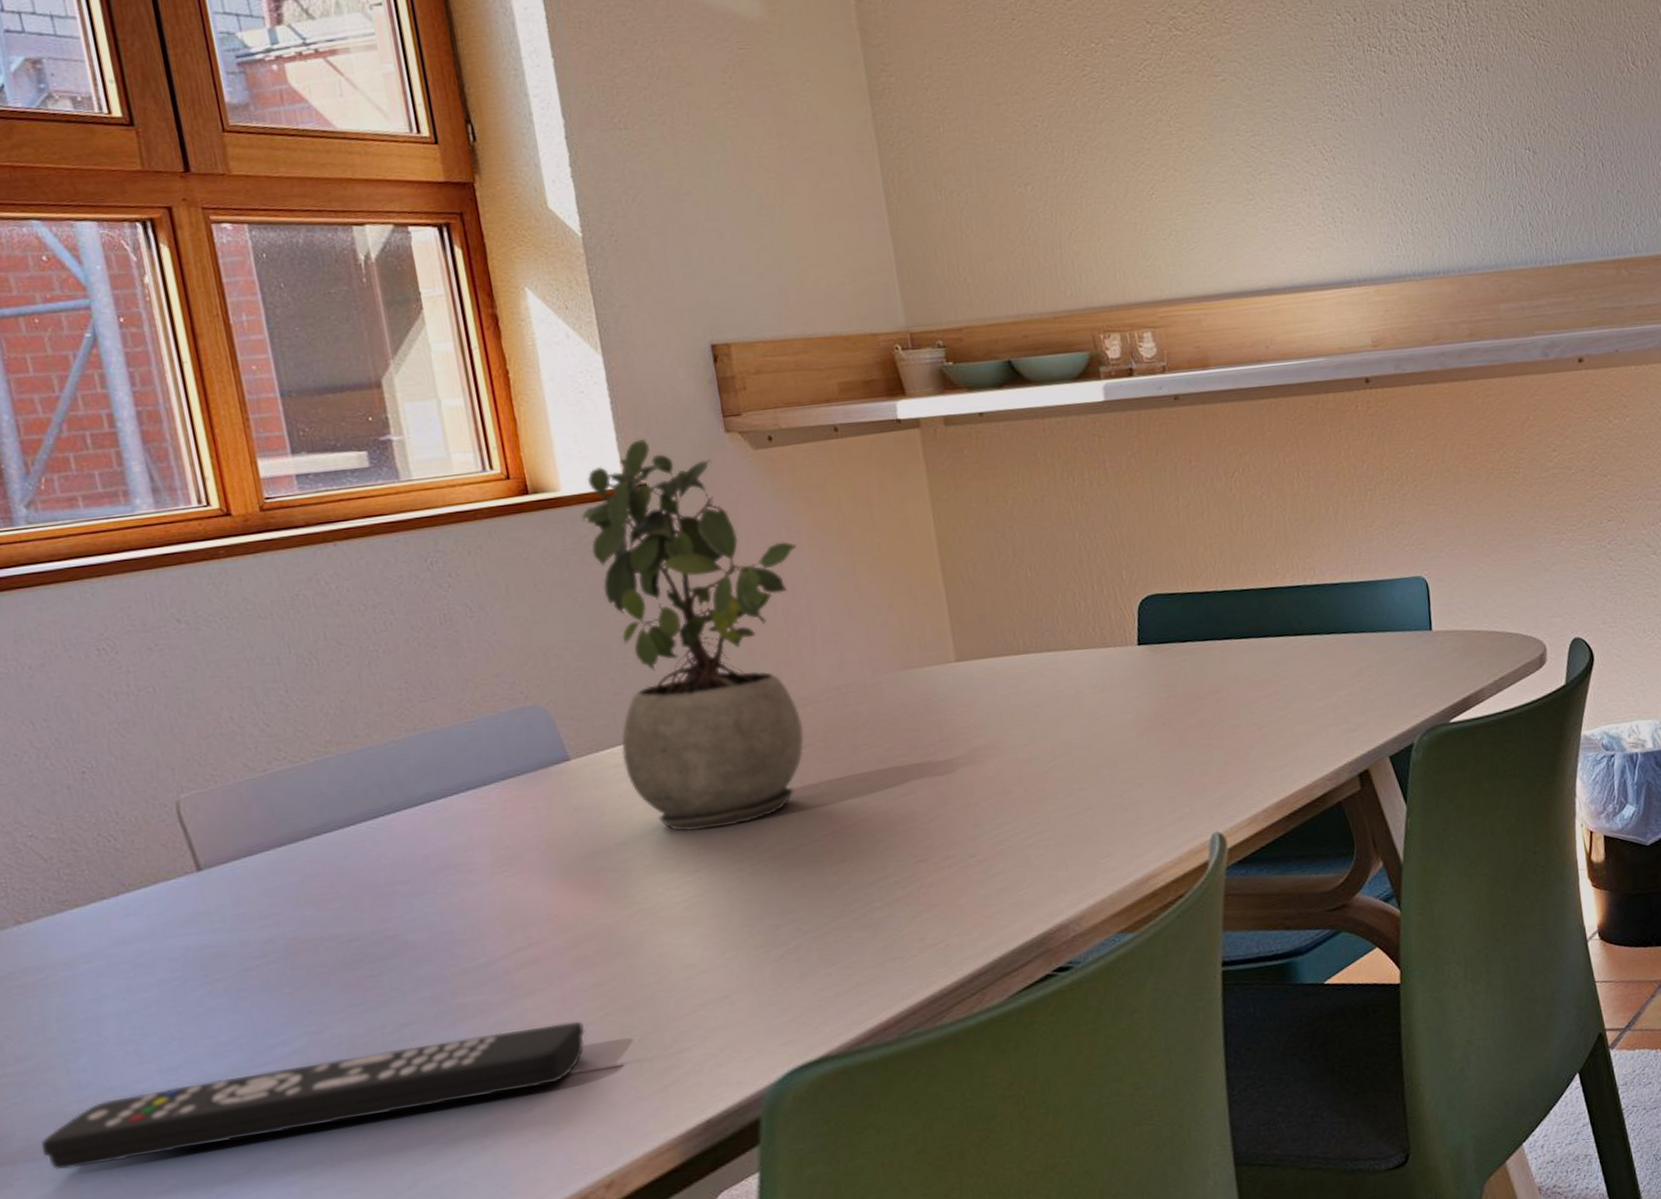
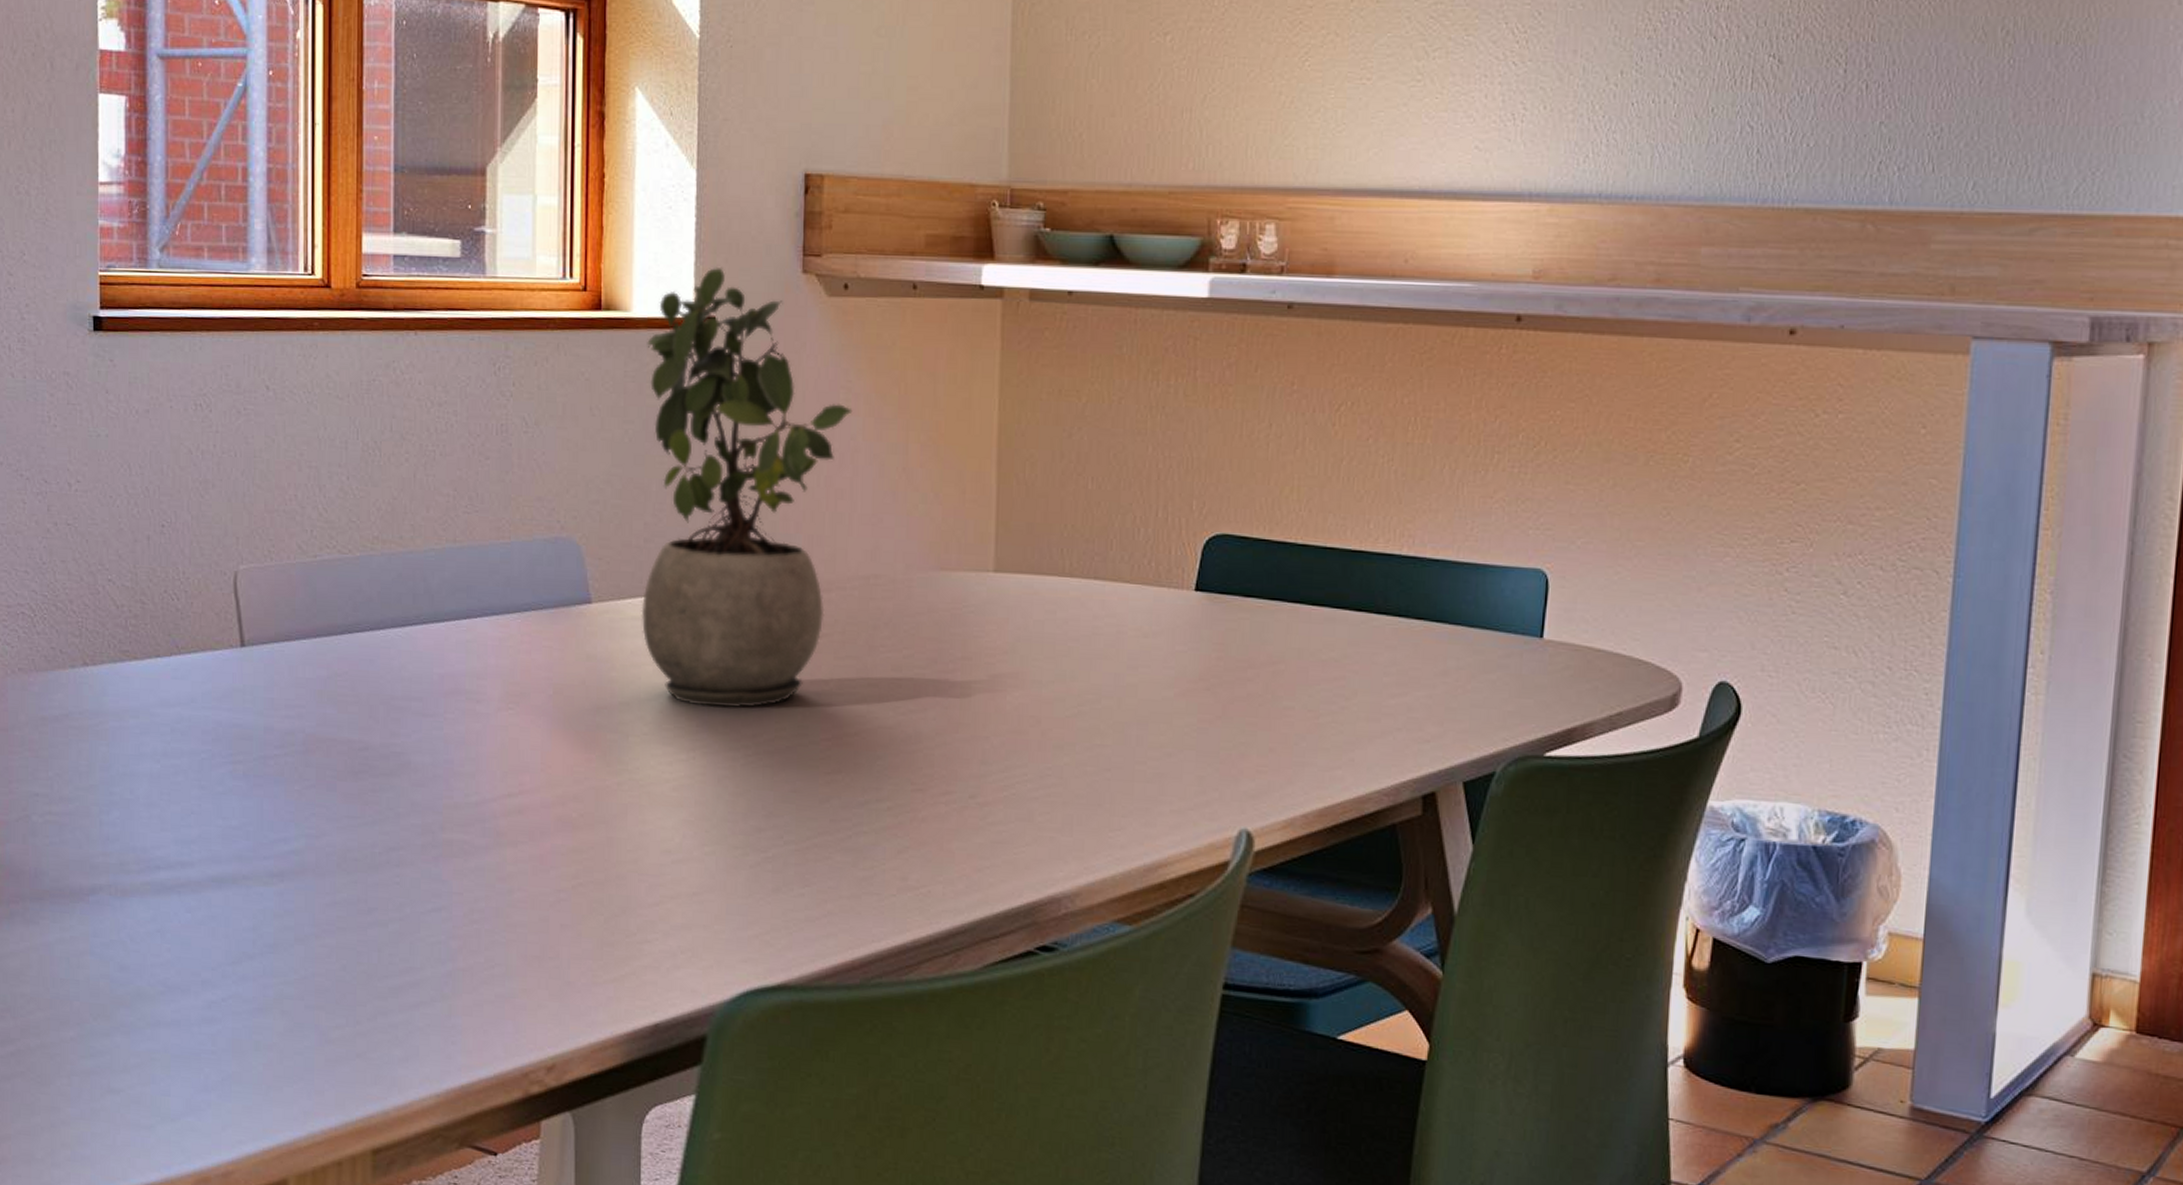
remote control: present [40,1021,586,1171] -> none [67,859,557,946]

